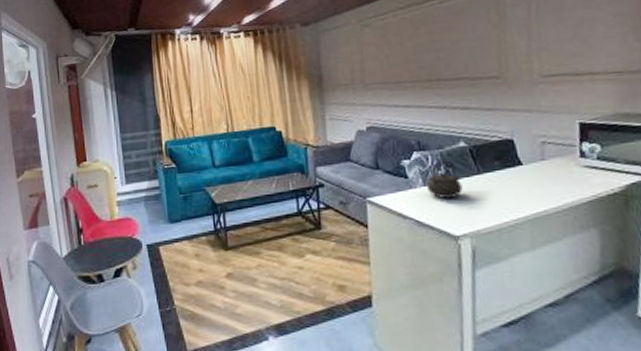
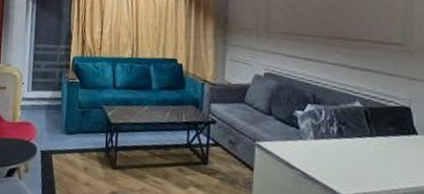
kettle: present [425,160,463,199] -> none [316,117,353,157]

